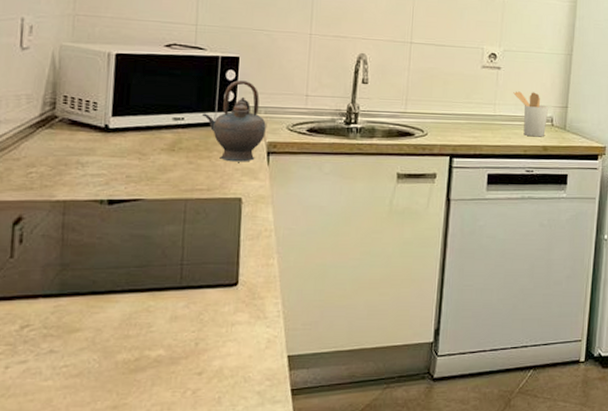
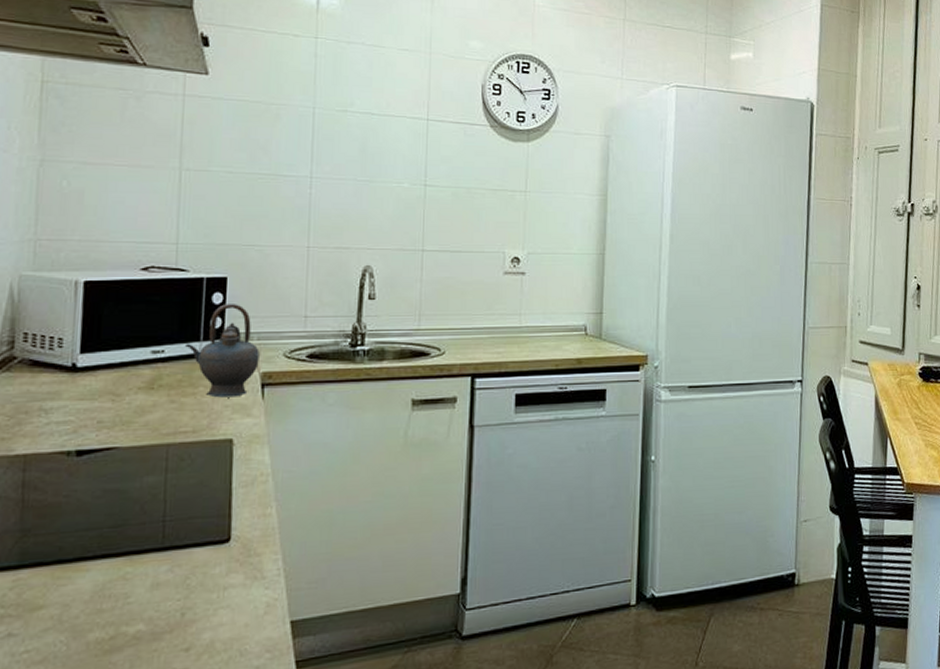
utensil holder: present [513,91,549,137] -> none [540,298,582,349]

